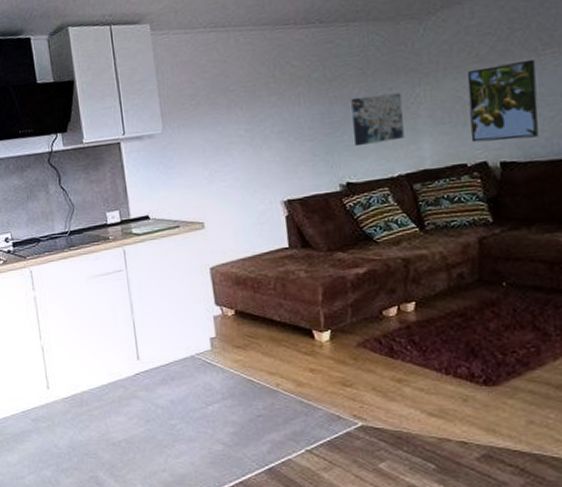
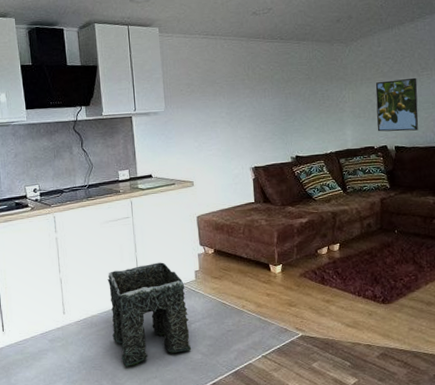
stone arch: none [98,327,210,455] -> present [107,262,192,367]
wall art: present [351,93,404,147] -> none [300,94,335,130]

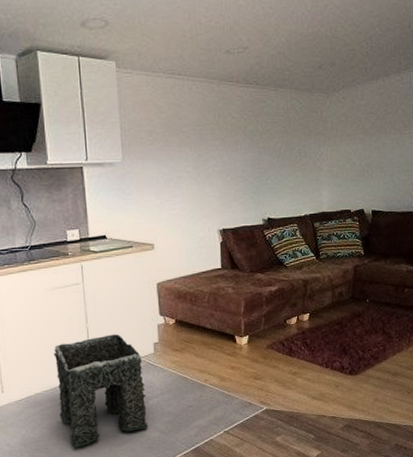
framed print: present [375,77,419,132] -> none [354,136,399,195]

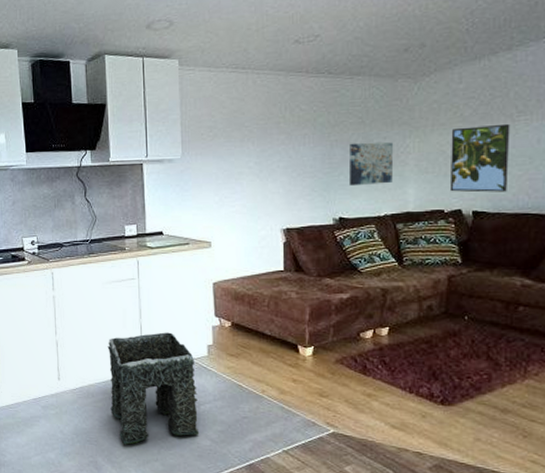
wall art: none [275,150,311,190] -> present [348,142,394,187]
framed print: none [354,136,399,195] -> present [449,123,510,193]

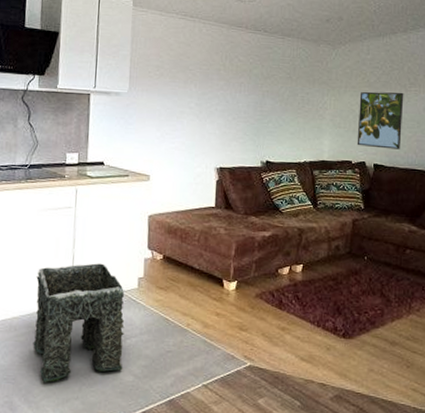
wall art: present [348,142,394,187] -> none [276,95,315,134]

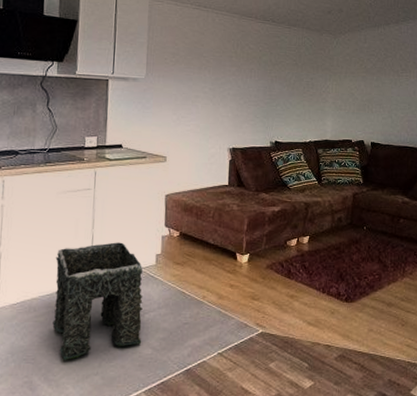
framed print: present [357,91,404,150] -> none [356,77,397,129]

